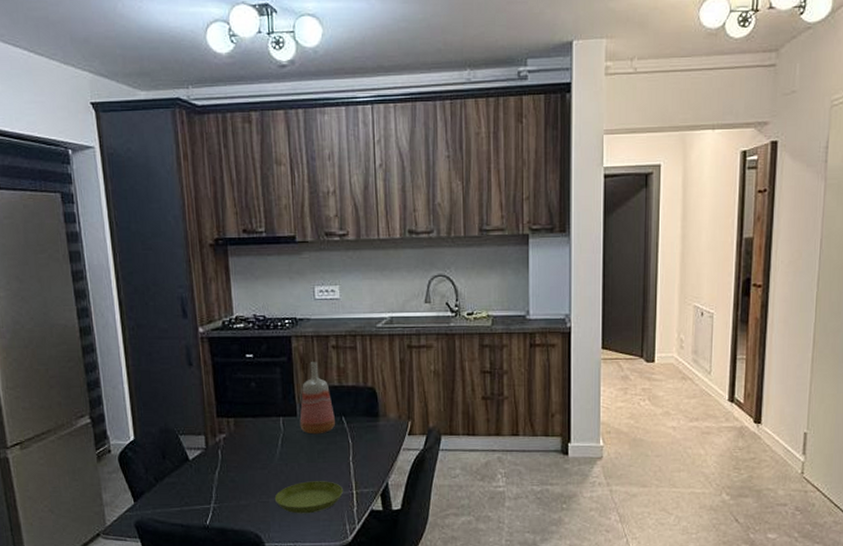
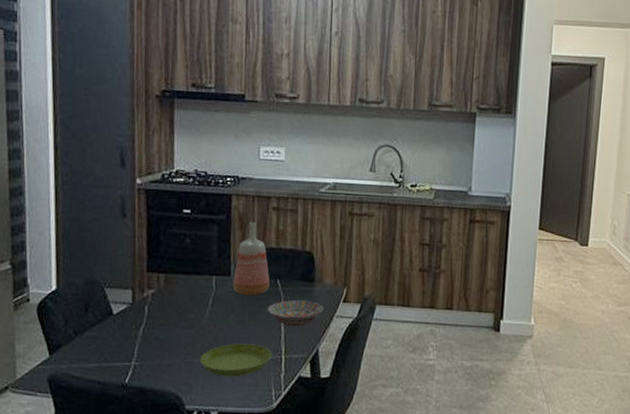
bowl: none [335,435,390,462] -> present [267,299,324,327]

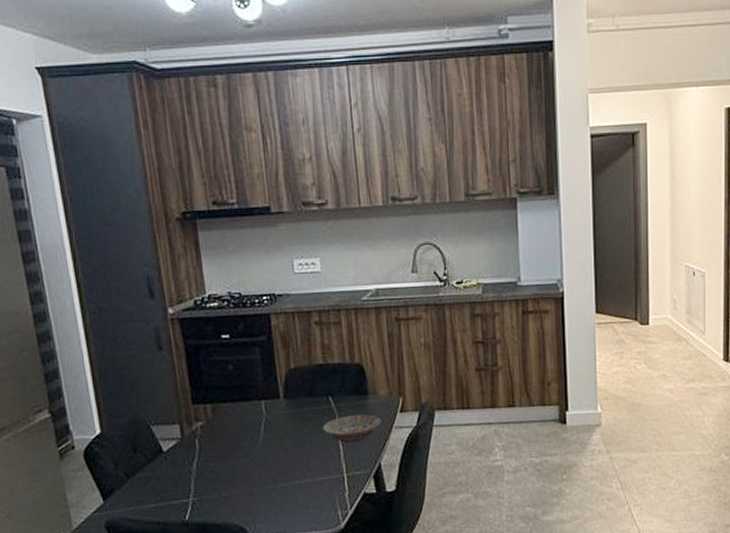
saucer: present [199,343,273,377] -> none [259,465,334,503]
vase: present [233,222,270,296] -> none [283,340,322,417]

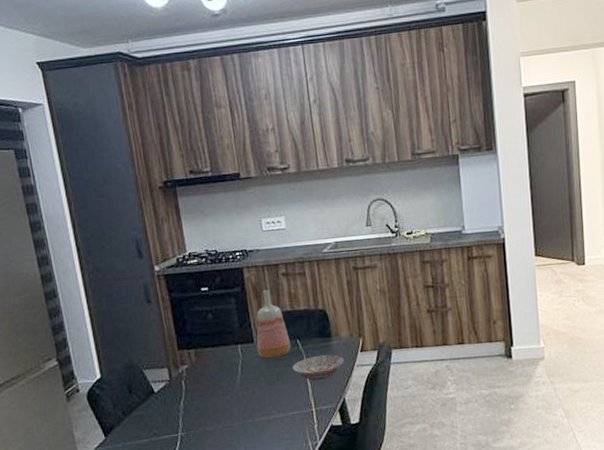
vase: none [283,340,322,417] -> present [256,290,291,359]

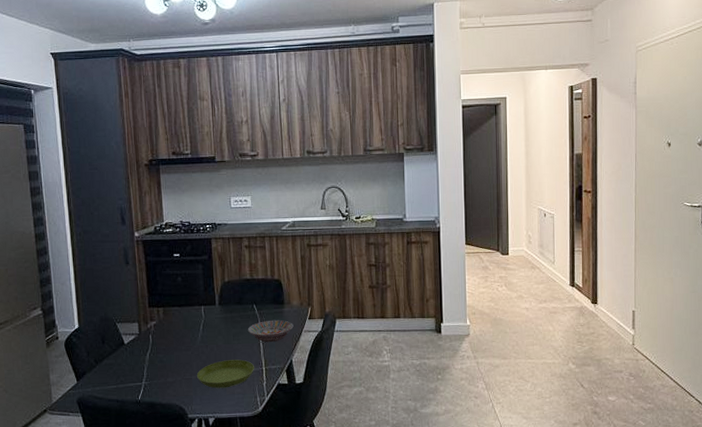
saucer: none [238,401,304,435] -> present [196,359,255,389]
vase: present [256,290,291,359] -> none [218,259,248,320]

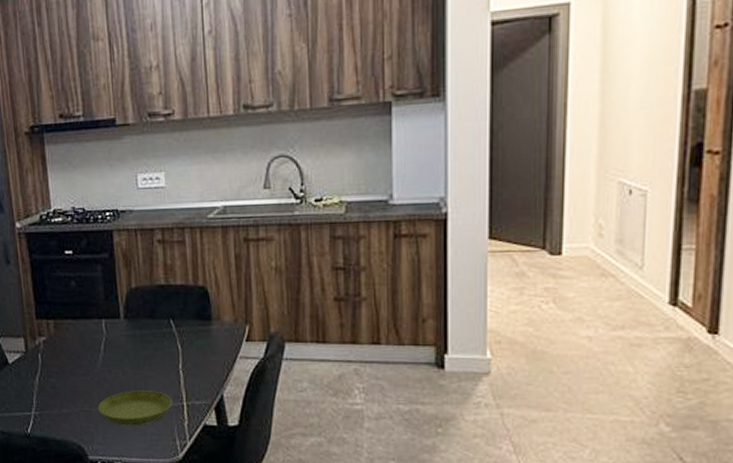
bowl: present [247,319,294,343] -> none [162,340,225,371]

